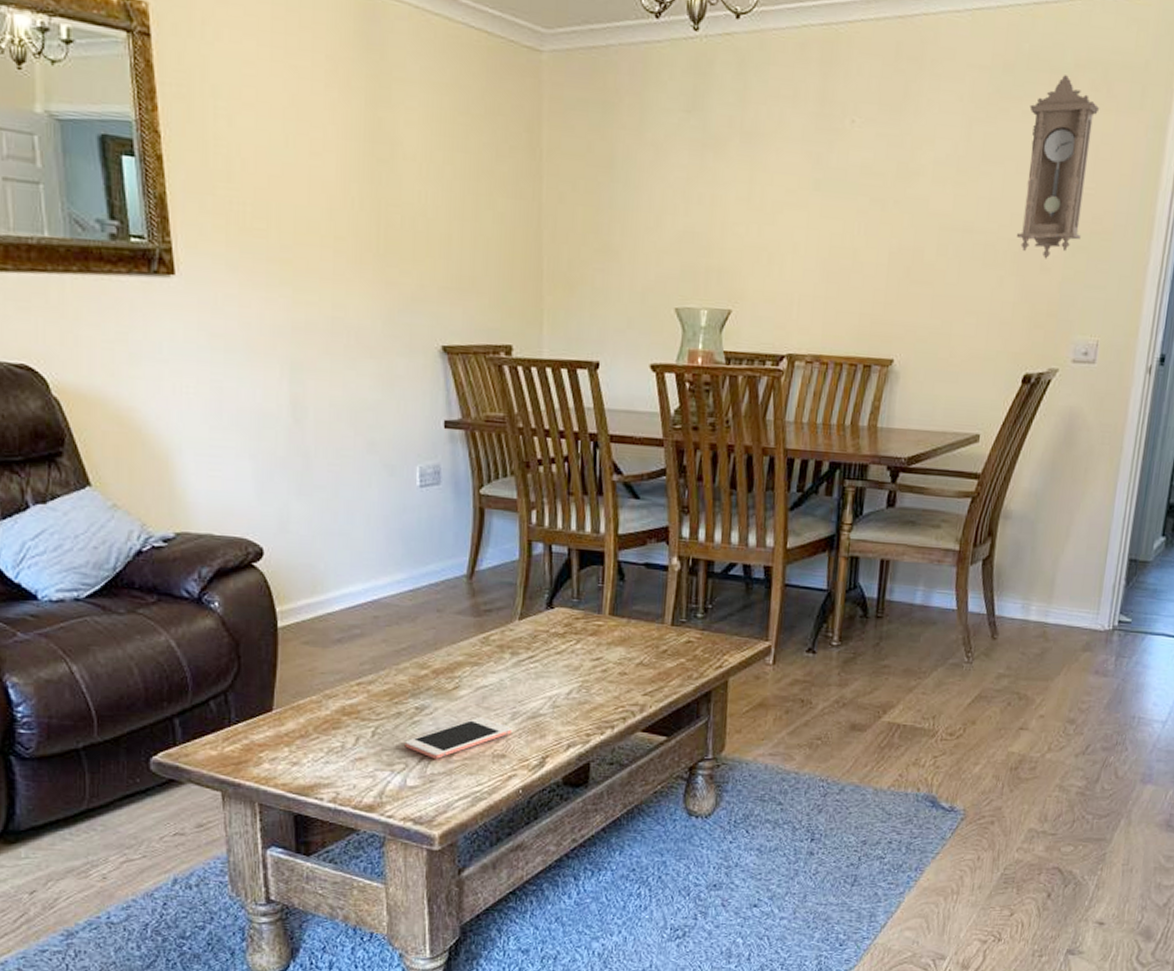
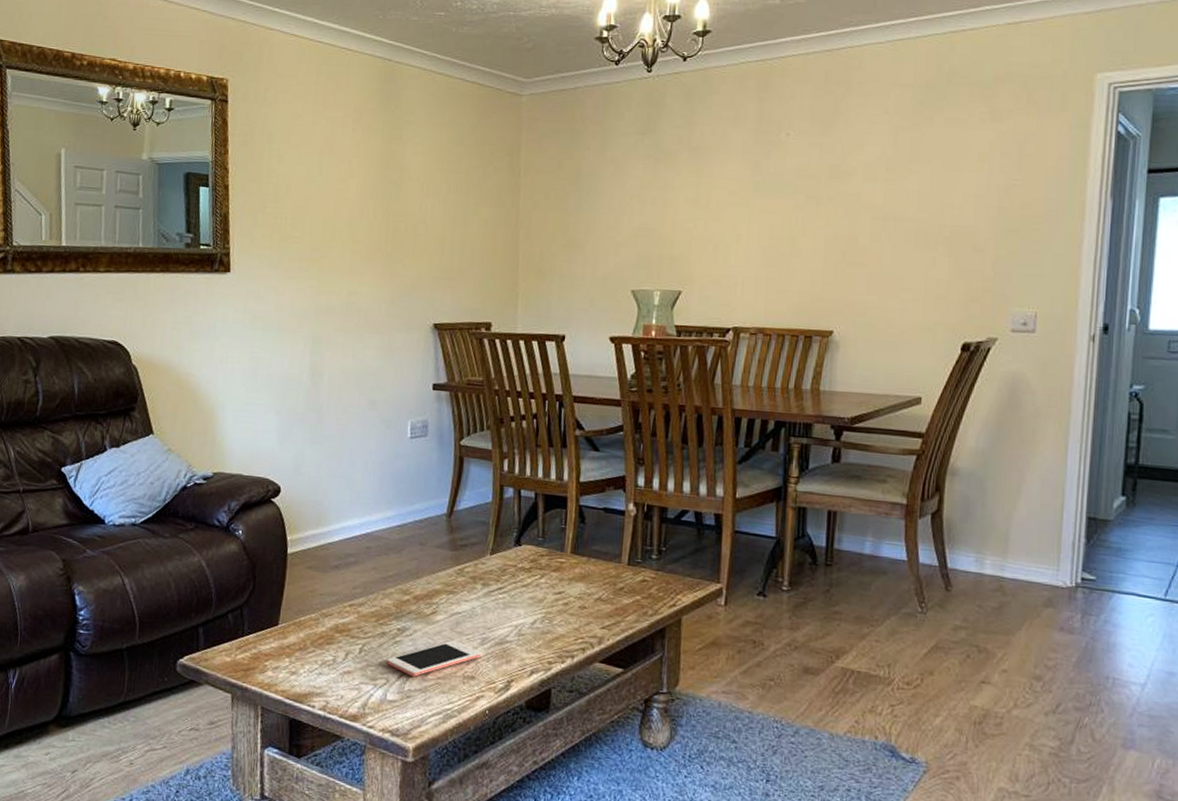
pendulum clock: present [1017,75,1100,259] -> none [948,87,1022,242]

